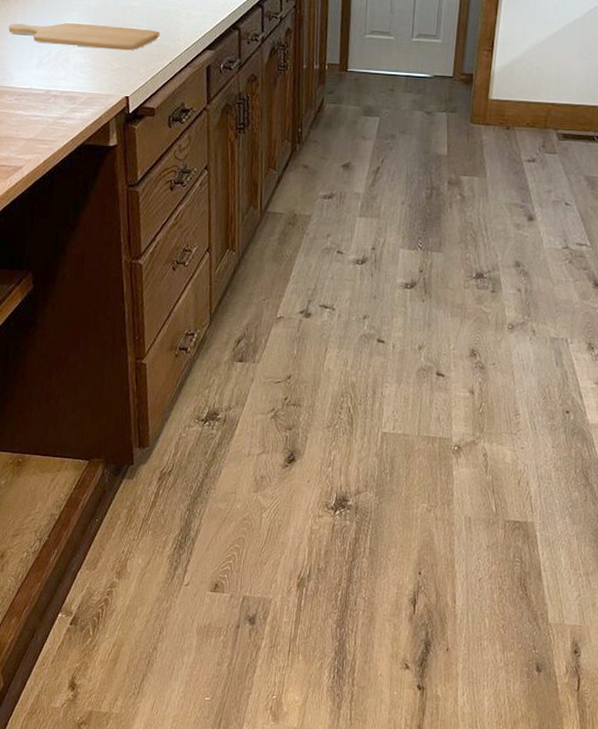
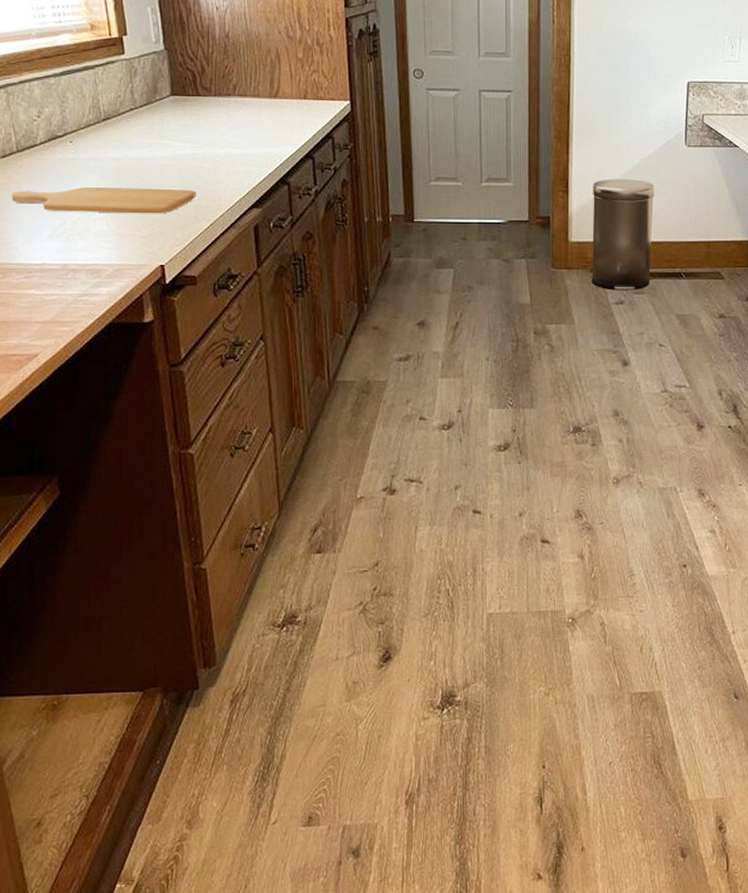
pedal bin: none [506,41,577,150] -> present [591,179,655,291]

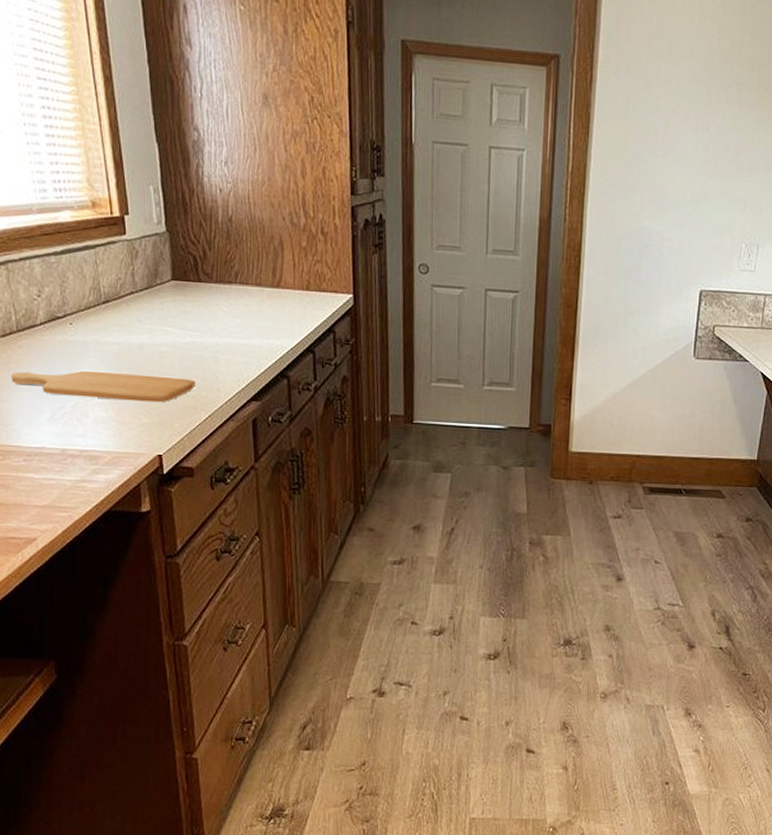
pedal bin: present [591,179,655,291] -> none [590,388,660,505]

